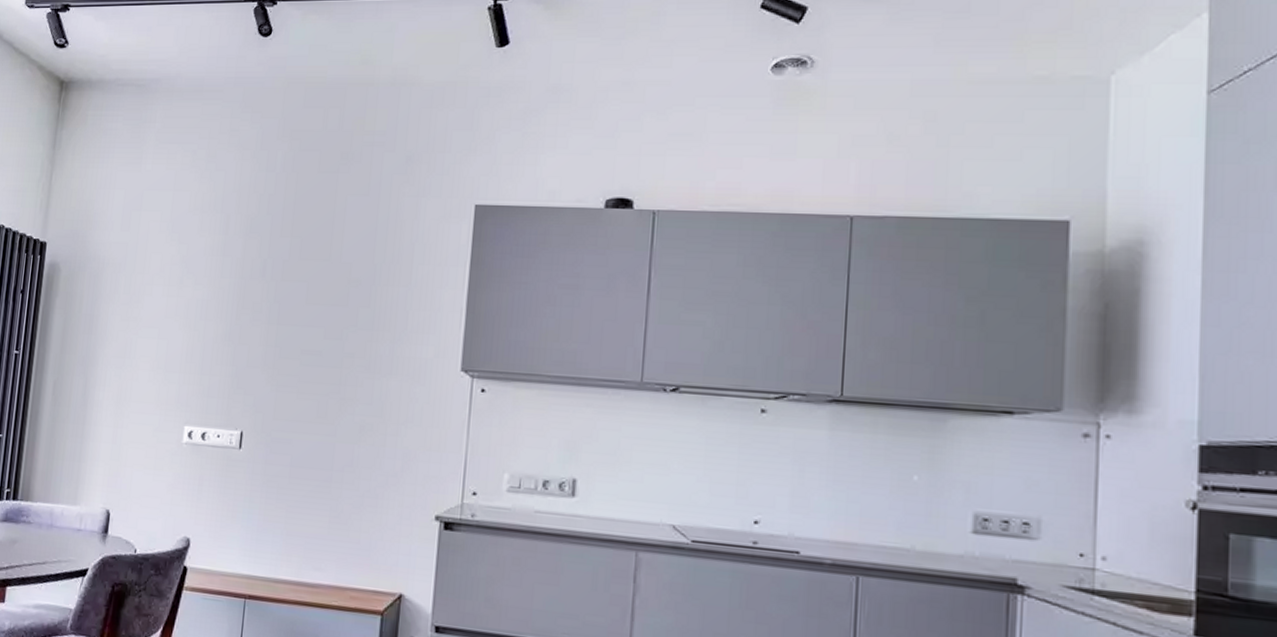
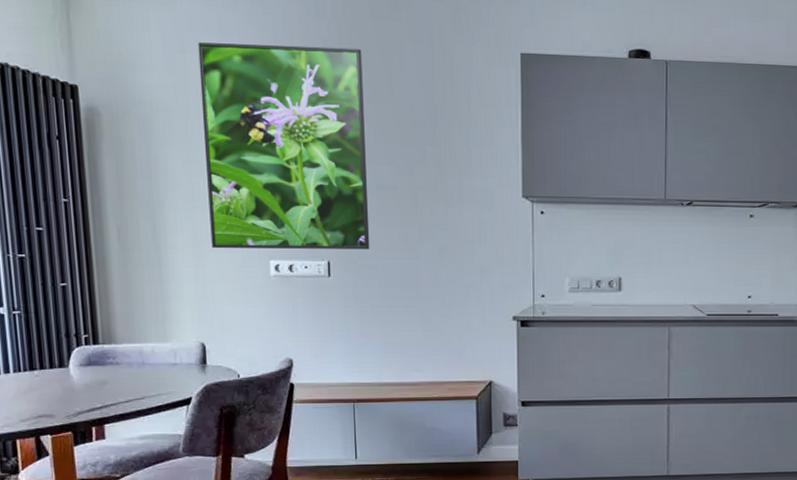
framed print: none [133,200,305,421] -> present [198,42,370,249]

